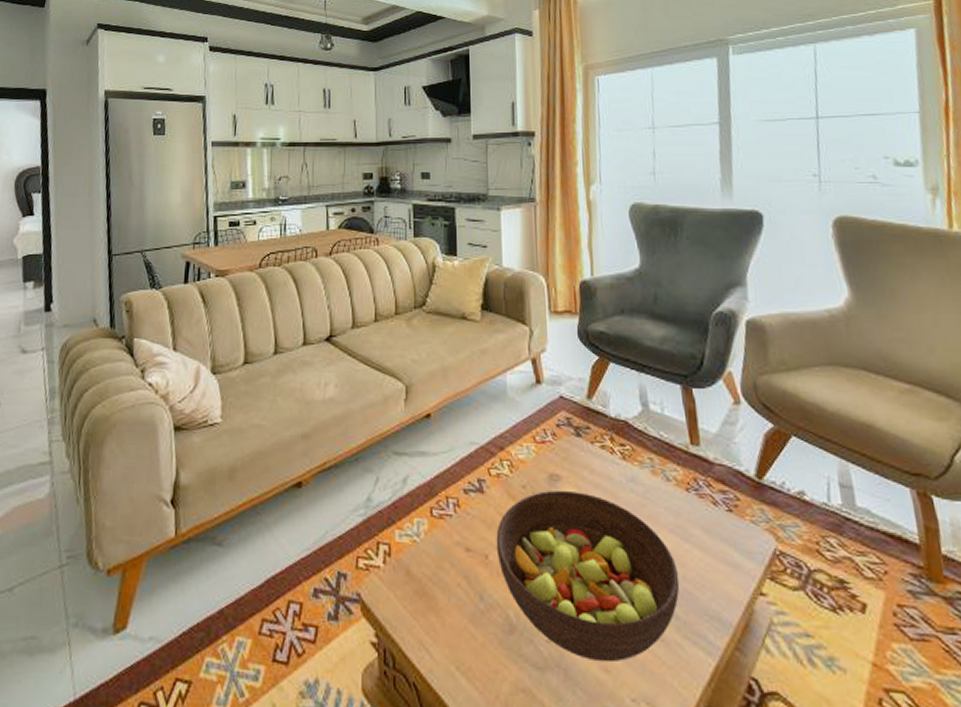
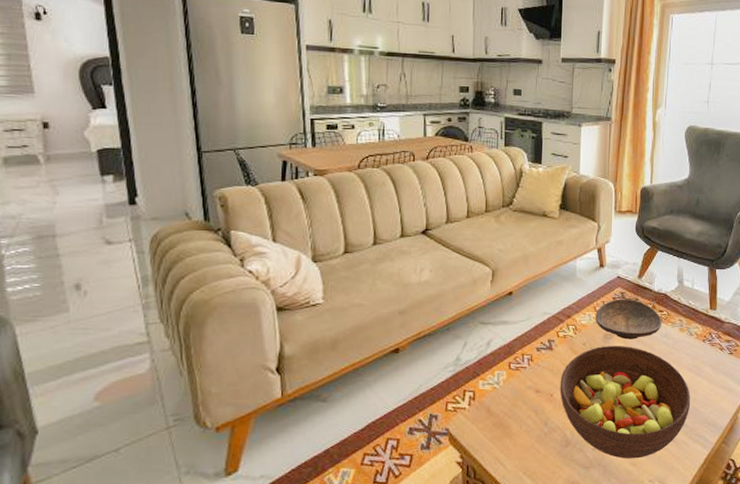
decorative bowl: none [535,426,627,484] -> present [595,298,663,340]

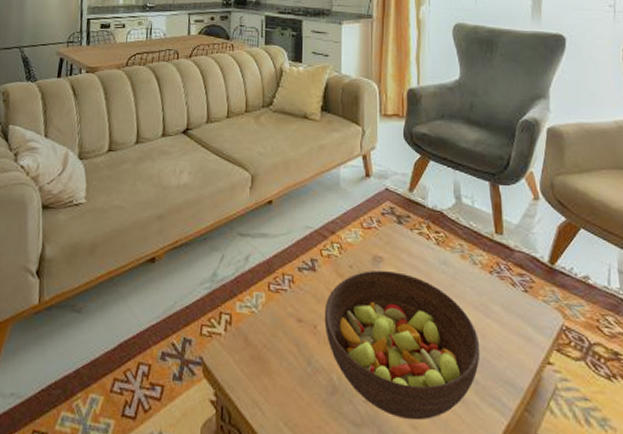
decorative bowl: present [595,298,663,340] -> none [362,214,440,265]

